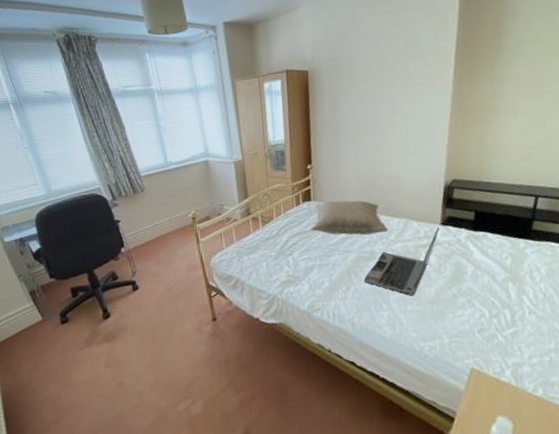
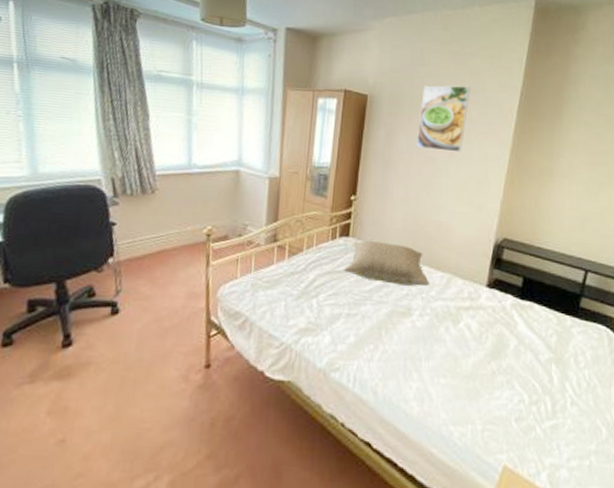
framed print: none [359,41,406,112] -> present [415,85,470,153]
laptop: present [363,226,440,296] -> none [395,288,486,367]

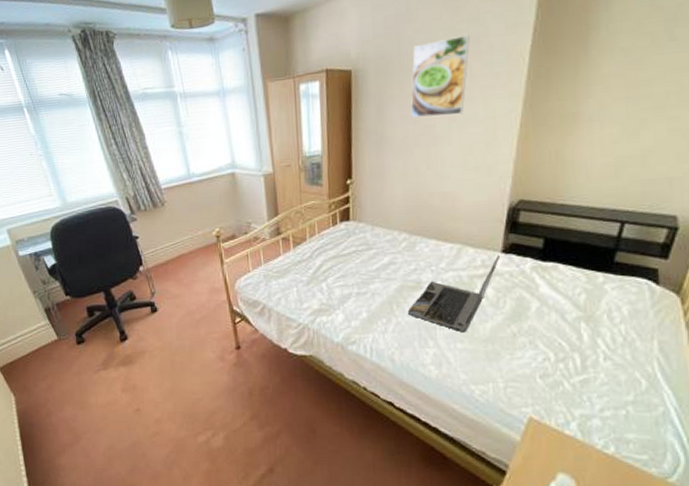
pillow: present [344,240,429,286] -> none [349,221,438,261]
laptop: none [395,288,486,367] -> present [407,254,501,333]

